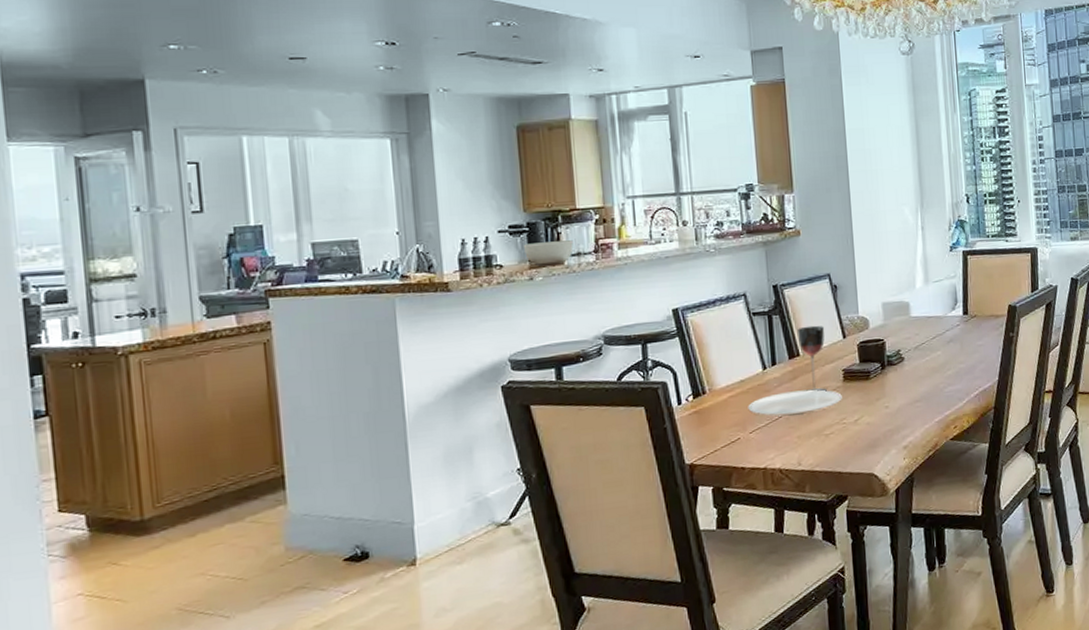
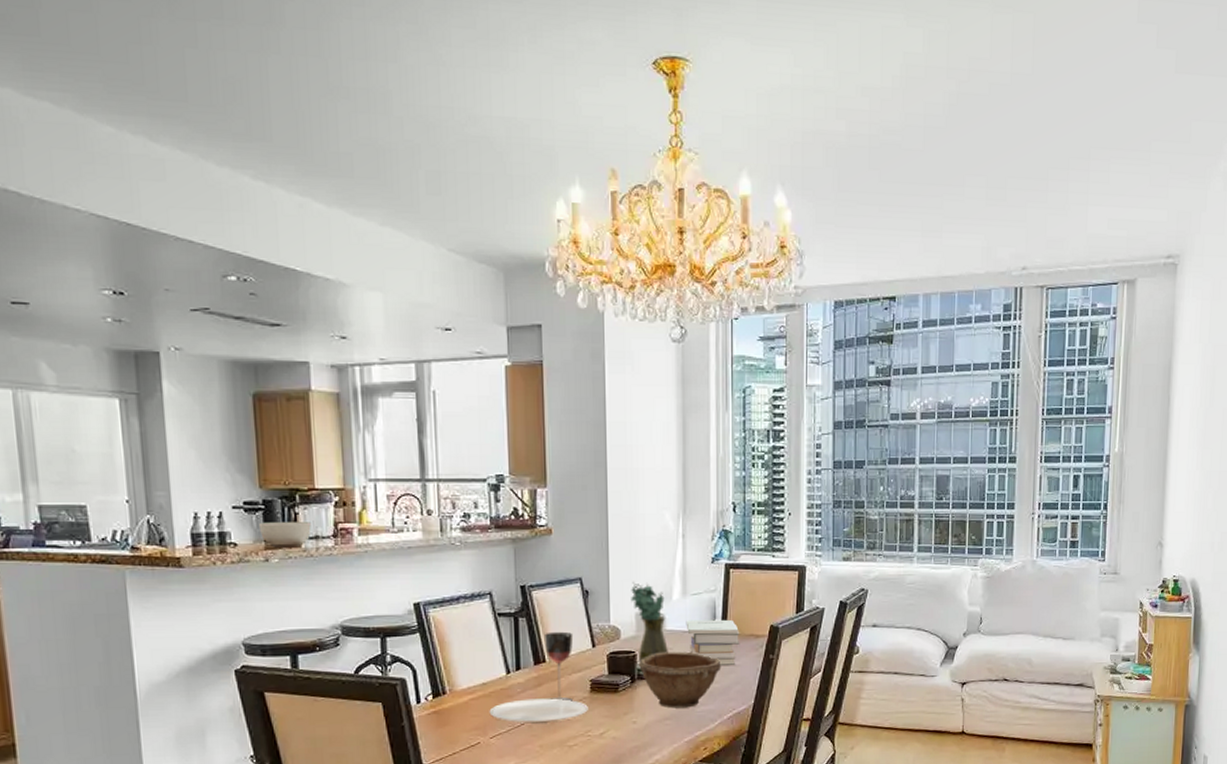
vase: none [876,273,915,349] -> present [631,581,668,662]
bowl: none [887,336,966,391] -> present [638,651,721,709]
books: none [929,303,982,347] -> present [686,619,740,667]

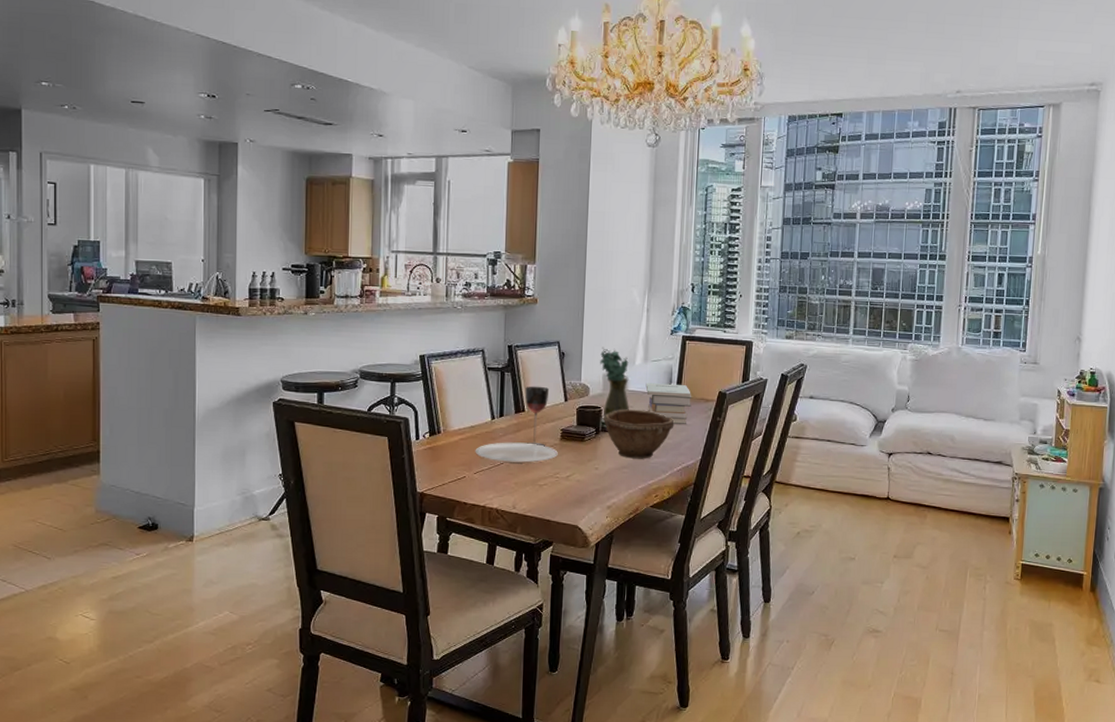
bowl: present [258,522,311,549] -> none [301,282,343,305]

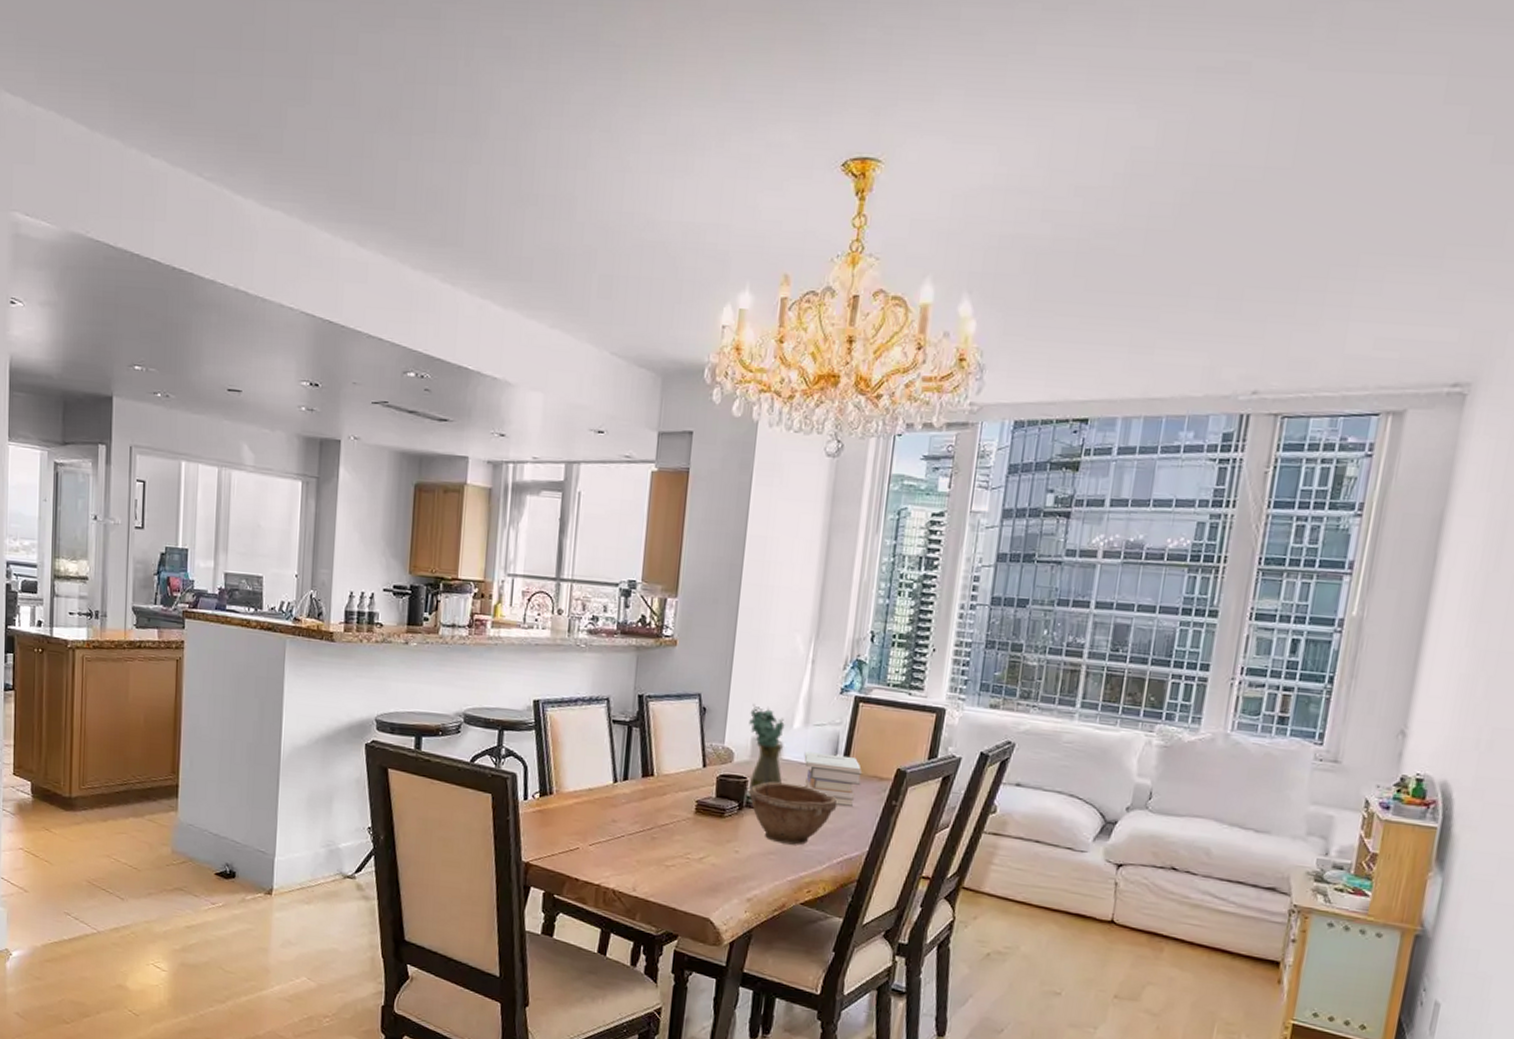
plate: present [475,442,558,464] -> none [592,810,691,839]
wineglass: present [525,386,550,447] -> none [653,745,685,820]

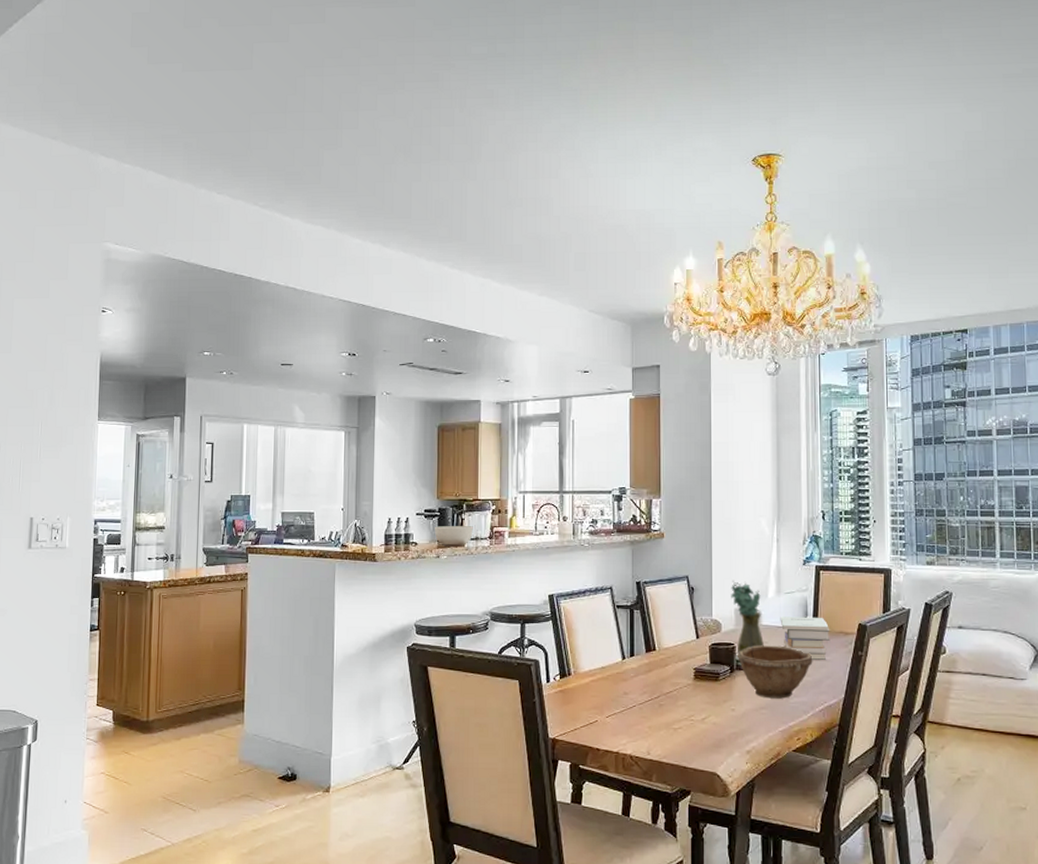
bowl: none [403,606,450,634] -> present [434,526,473,548]

